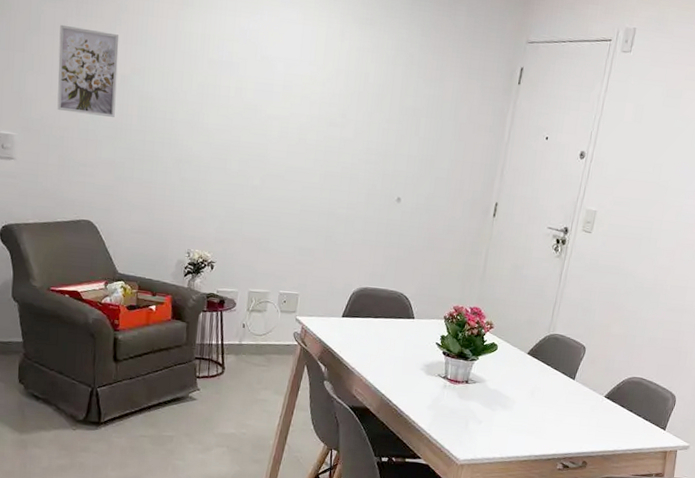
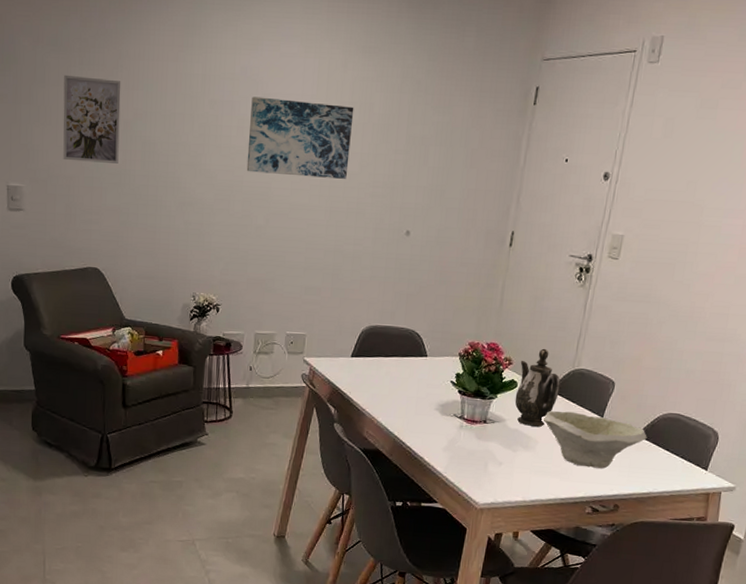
wall art: none [244,59,350,145] -> present [246,96,354,179]
teapot: none [495,314,537,388] -> present [515,348,561,427]
bowl: none [520,373,614,428] -> present [542,411,647,469]

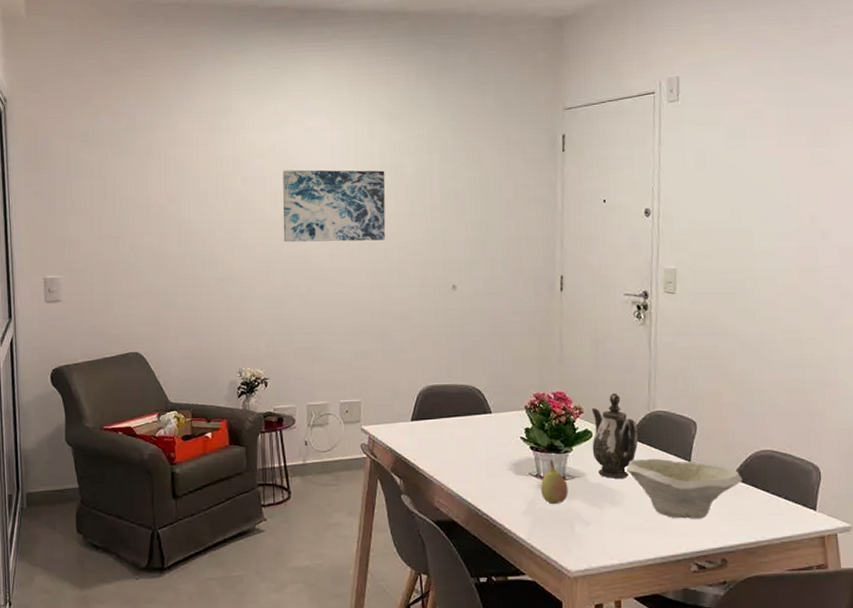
wall art: present [63,74,121,164] -> none [97,167,155,248]
fruit: none [461,404,488,445] -> present [540,460,569,505]

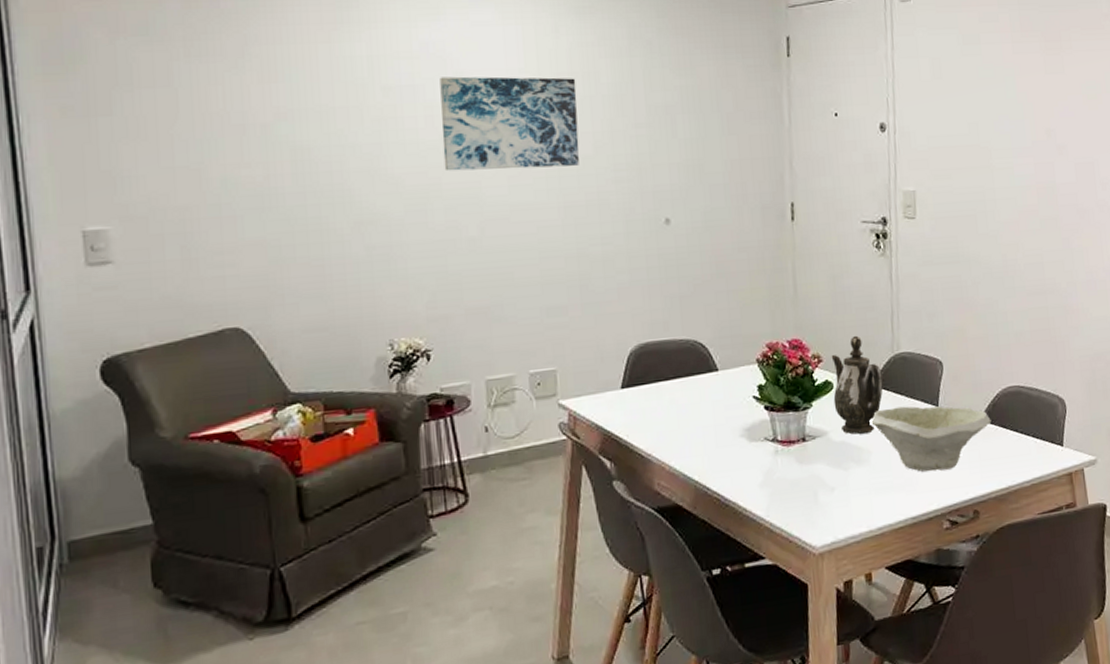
fruit: present [540,460,569,505] -> none [777,420,810,472]

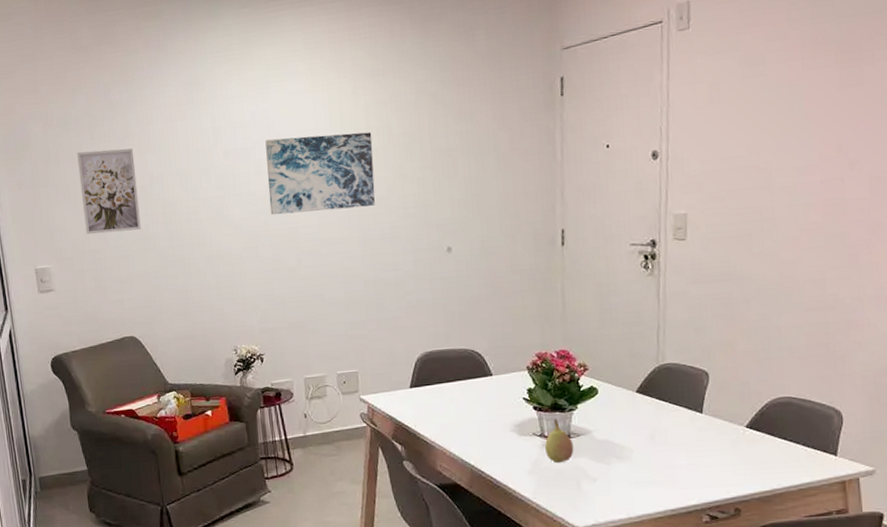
wall art: none [162,71,258,186] -> present [77,148,141,235]
fruit: none [777,420,810,472] -> present [544,419,574,463]
teapot: present [831,335,883,435] -> none [596,347,647,434]
bowl: present [871,406,992,472] -> none [633,411,758,471]

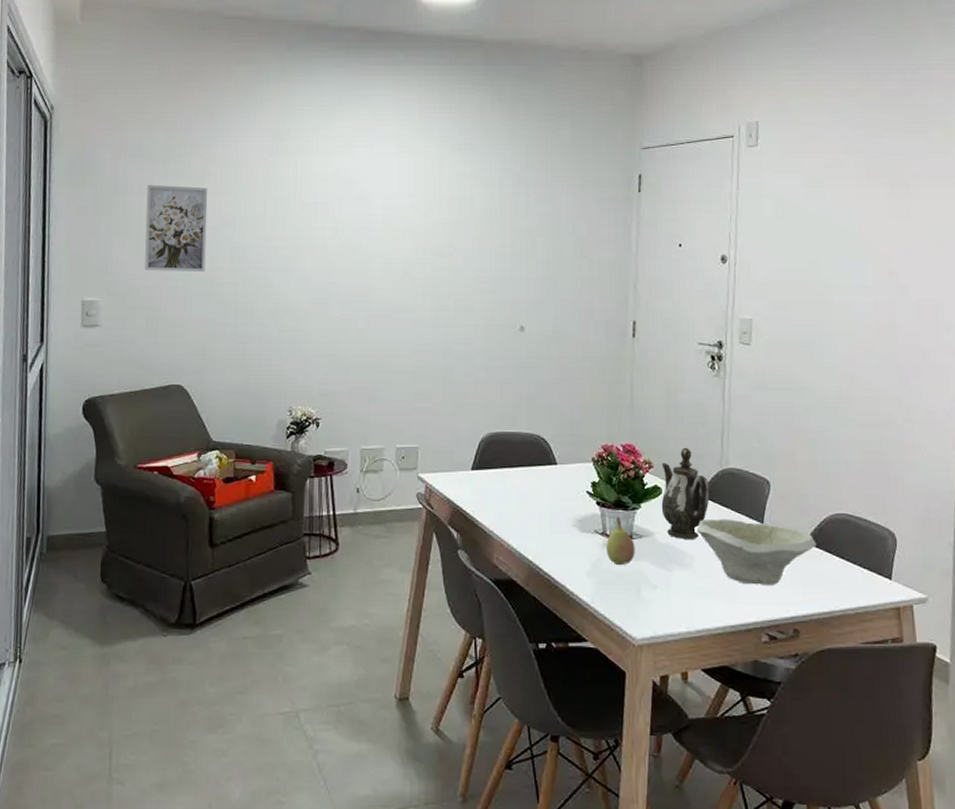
wall art: present [265,132,375,216] -> none [343,197,454,275]
teapot: none [596,347,647,434] -> present [661,447,710,539]
bowl: none [633,411,758,471] -> present [696,519,817,585]

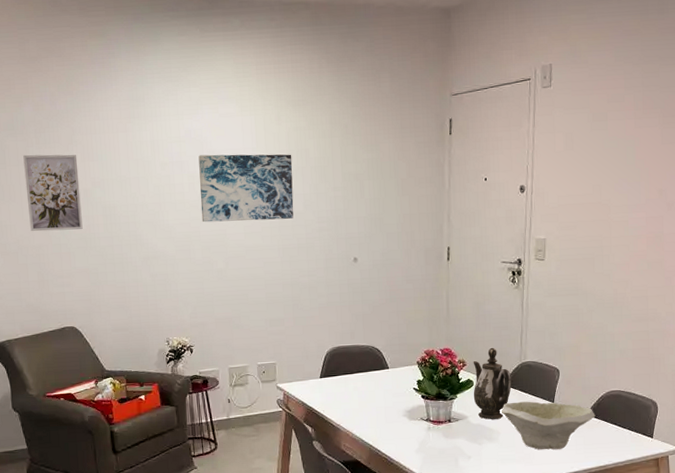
wall art: none [343,197,454,275] -> present [198,154,294,223]
fruit: present [605,517,635,566] -> none [430,406,453,444]

